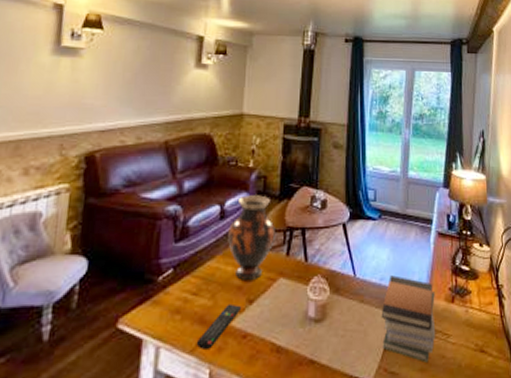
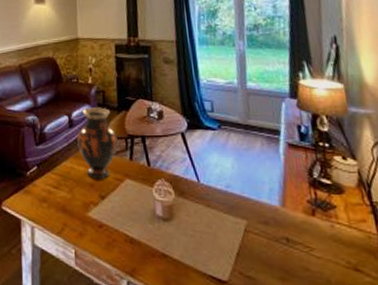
remote control: present [196,303,242,349] -> none [61,198,96,233]
book stack: present [381,275,435,363] -> none [230,184,295,272]

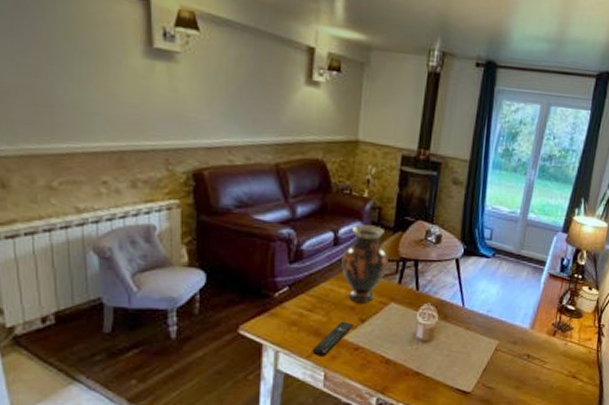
remote control: none [61,198,96,233] -> present [312,321,355,356]

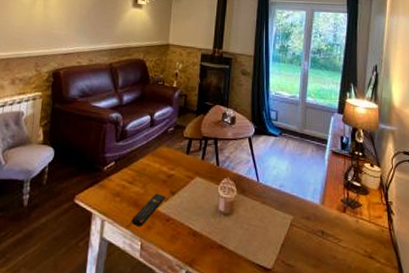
vase: present [341,224,388,304] -> none [156,109,193,177]

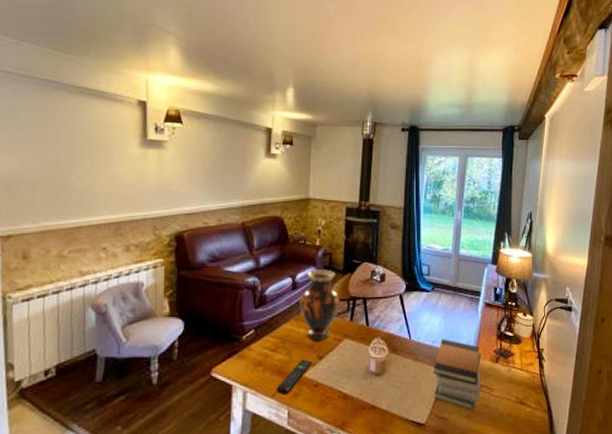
vase: none [156,109,193,177] -> present [300,269,340,341]
book stack: none [280,184,328,260] -> present [433,339,481,411]

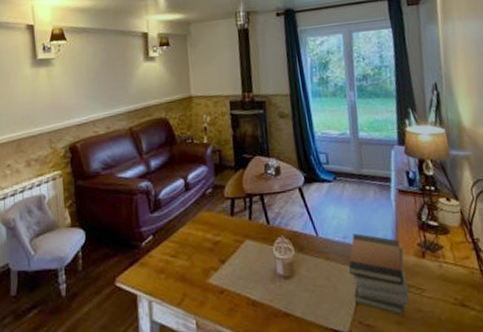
remote control: present [276,359,313,394] -> none [181,264,216,303]
vase: present [300,269,340,341] -> none [194,167,236,244]

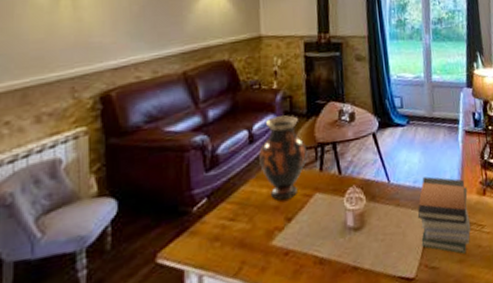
vase: none [194,167,236,244] -> present [259,115,307,201]

